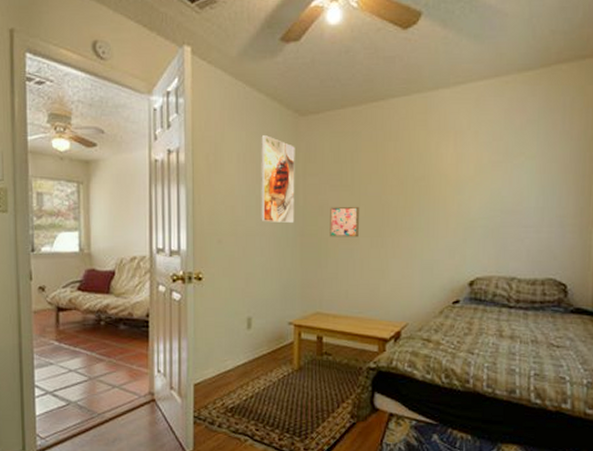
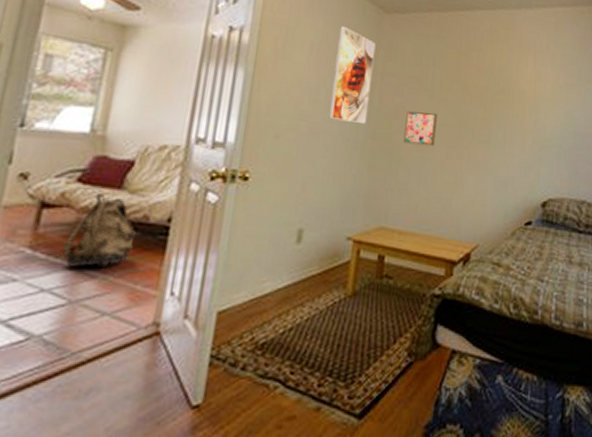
backpack: none [78,298,125,354] -> present [62,193,136,267]

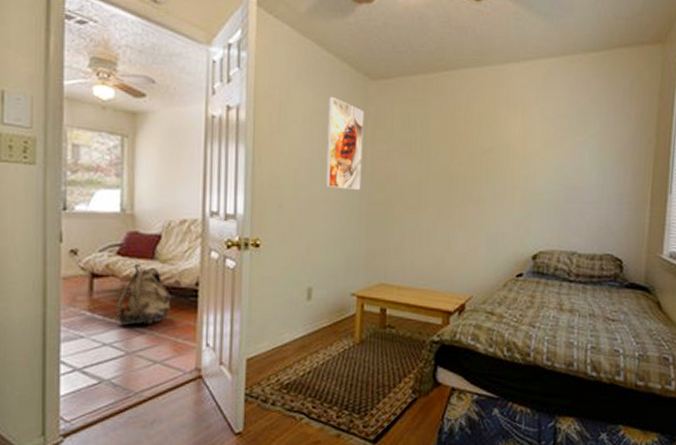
wall art: present [403,111,437,146] -> none [397,175,427,207]

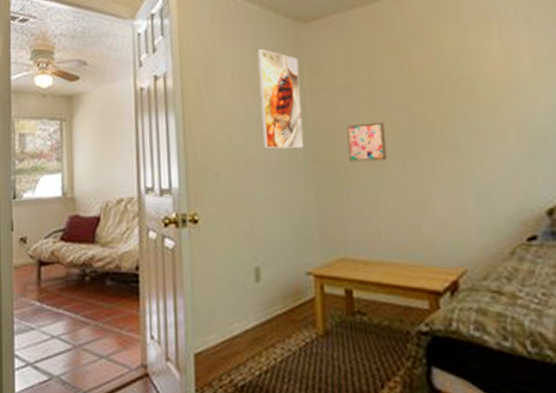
backpack: present [114,264,171,326] -> none [61,249,113,316]
wall art: none [397,175,427,207] -> present [347,121,387,162]

